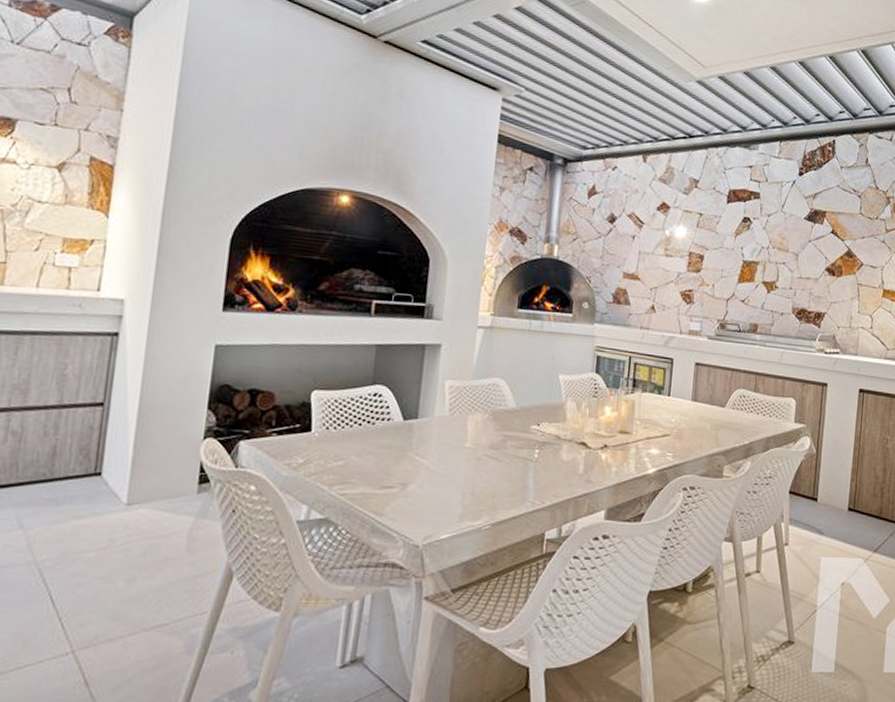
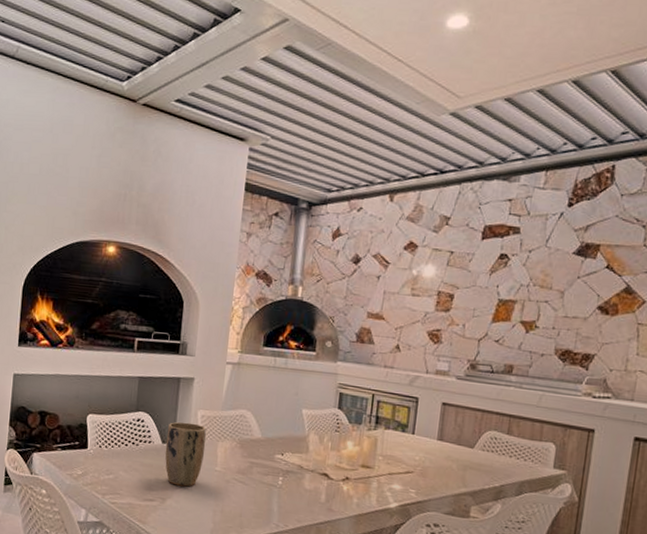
plant pot: none [406,394,455,468] -> present [165,422,206,487]

